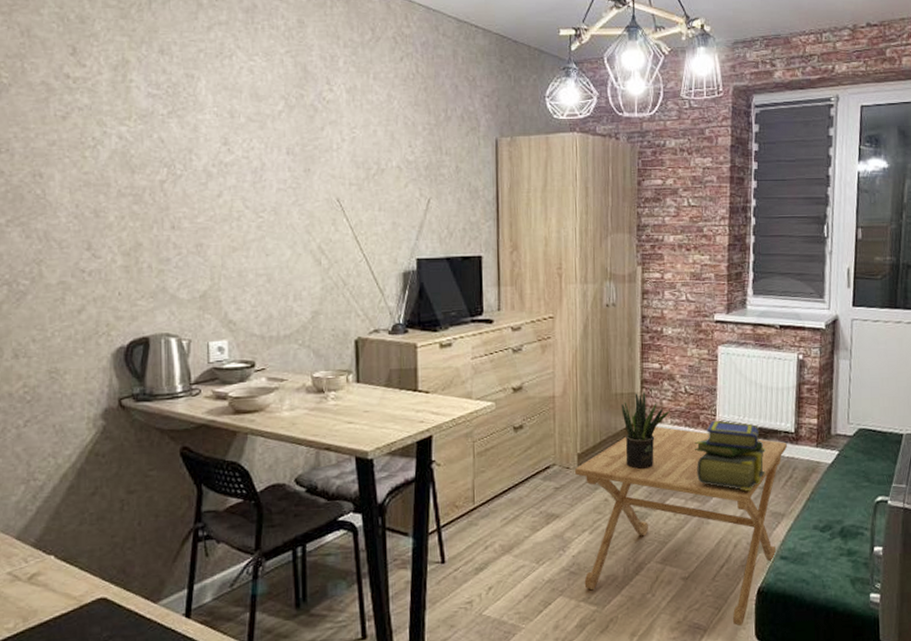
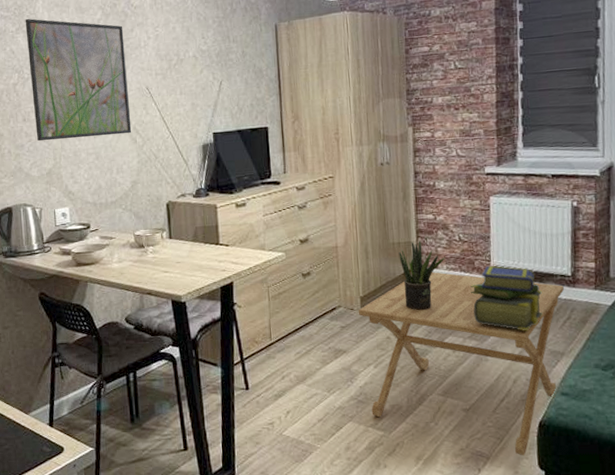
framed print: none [181,100,316,256] -> present [25,18,132,142]

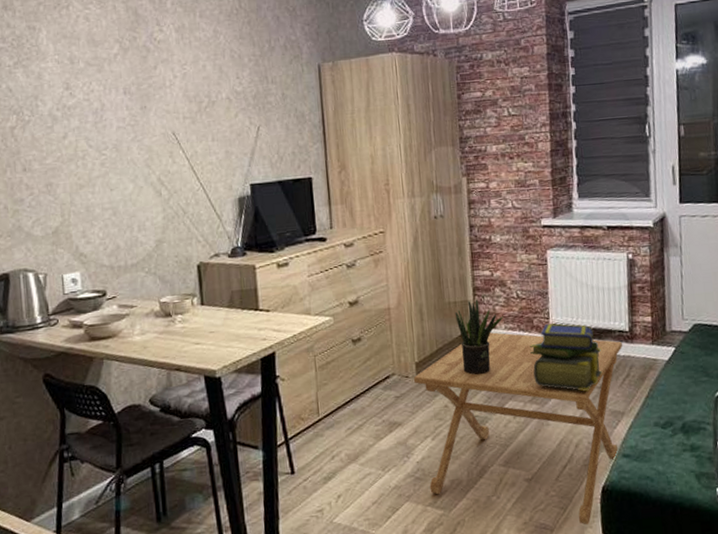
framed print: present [25,18,132,142] -> none [25,51,156,195]

